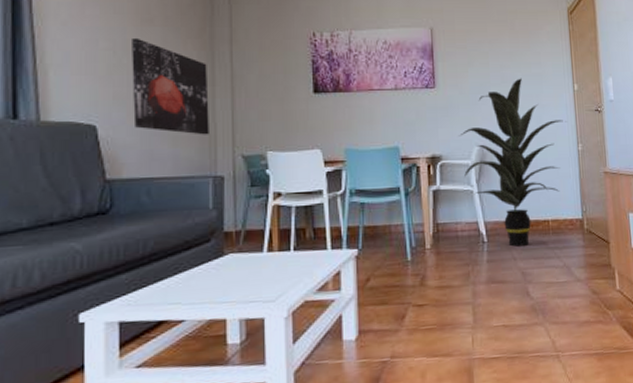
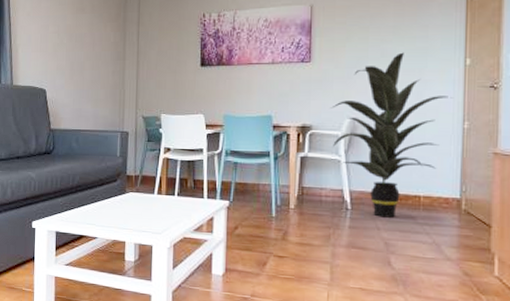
wall art: present [132,37,209,135] -> none [69,23,121,99]

